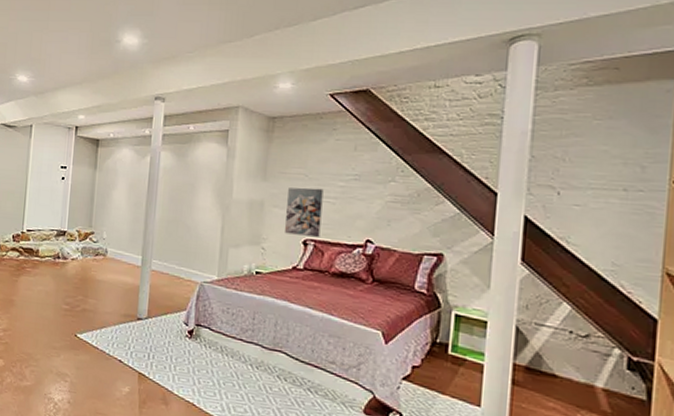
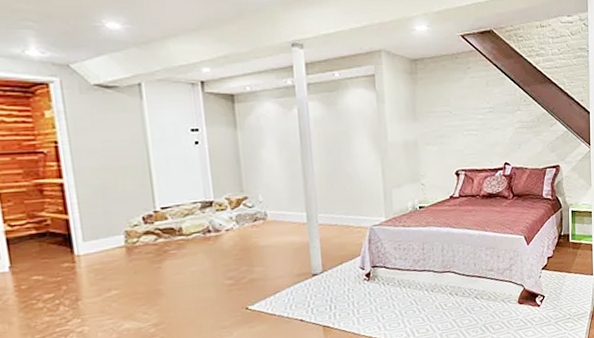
wall art: present [285,187,324,238] -> none [437,123,468,168]

